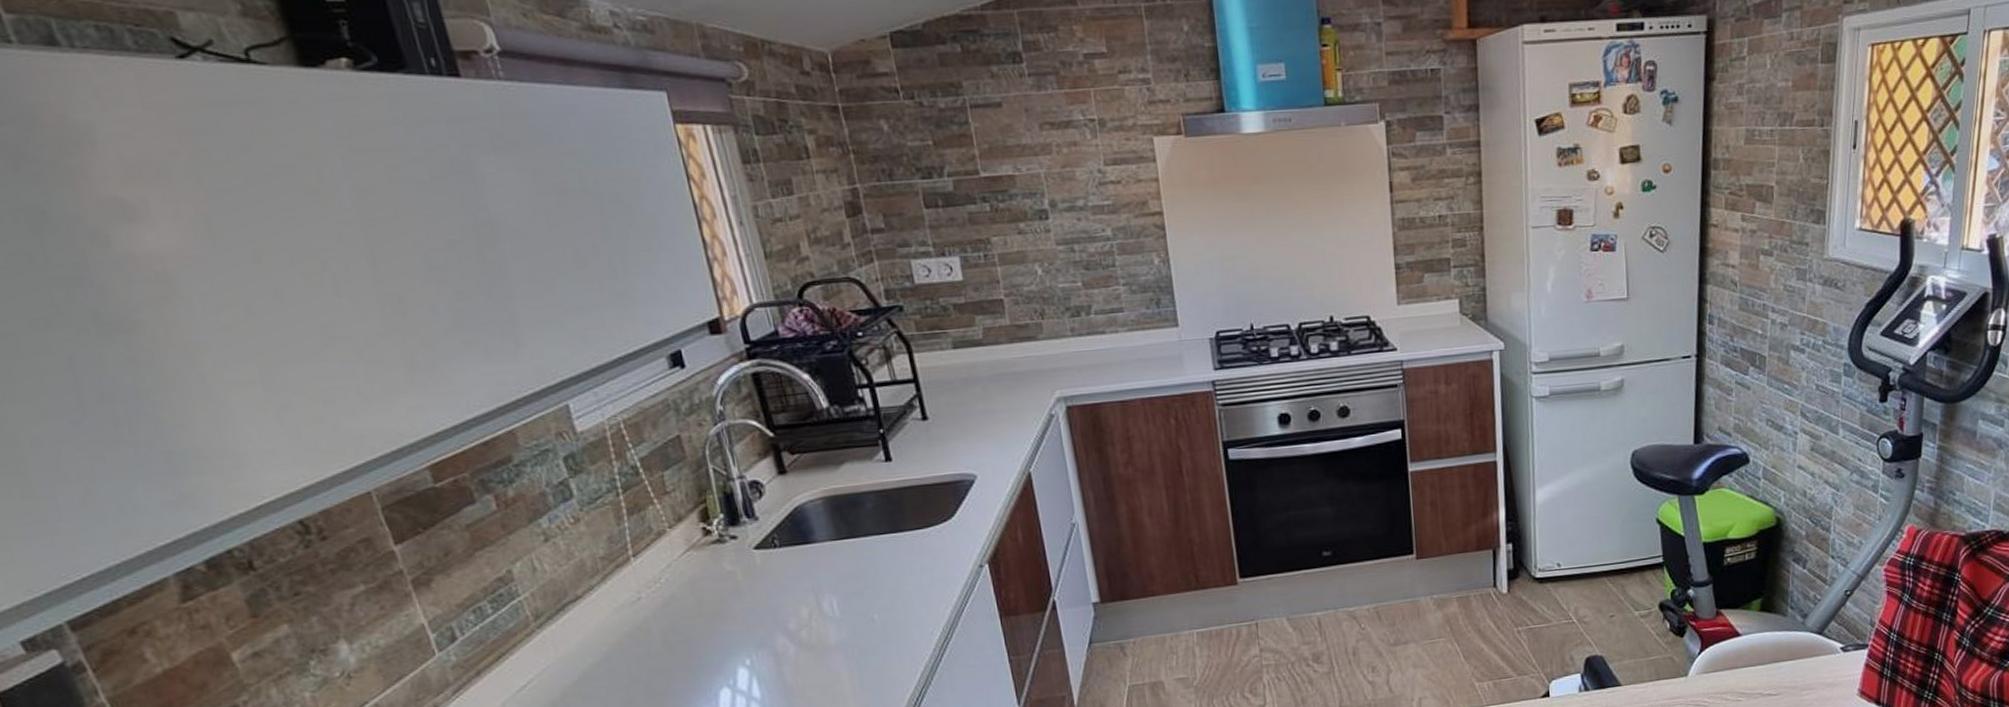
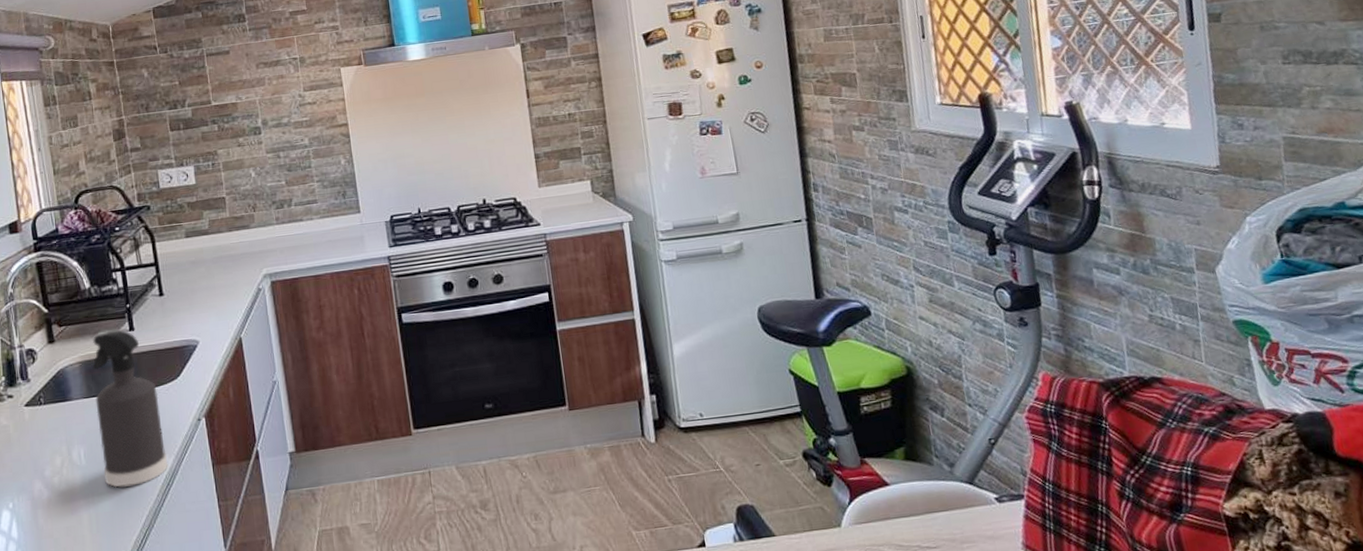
spray bottle: none [836,459,945,642] -> present [92,329,168,488]

